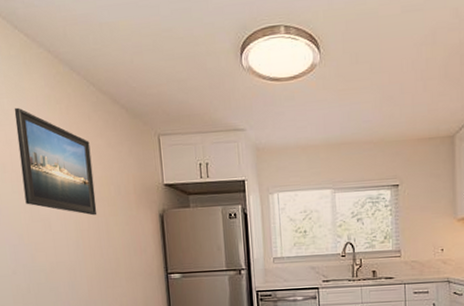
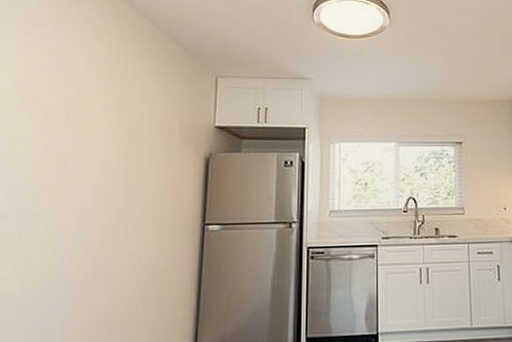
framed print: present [14,107,97,216] -> none [41,35,136,155]

